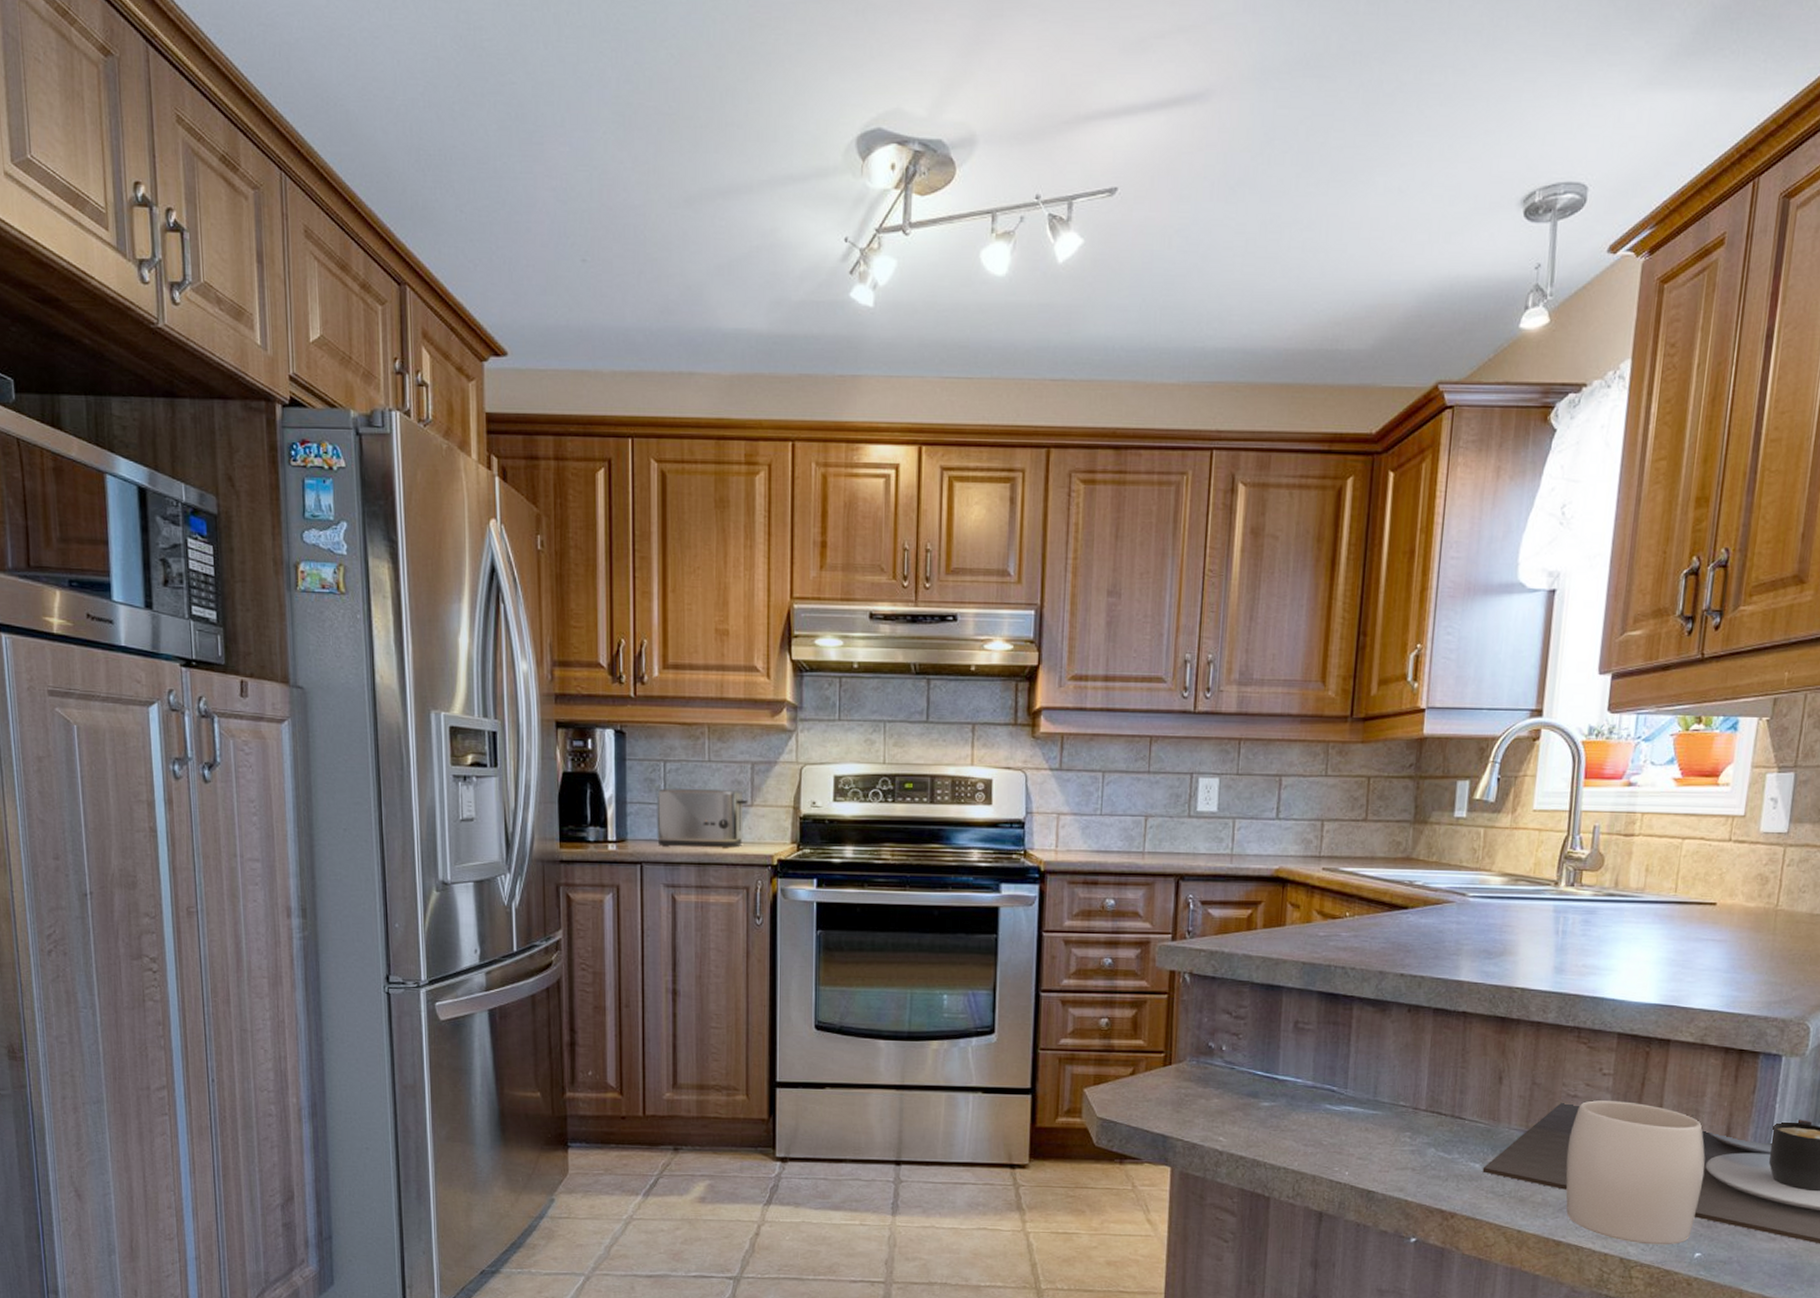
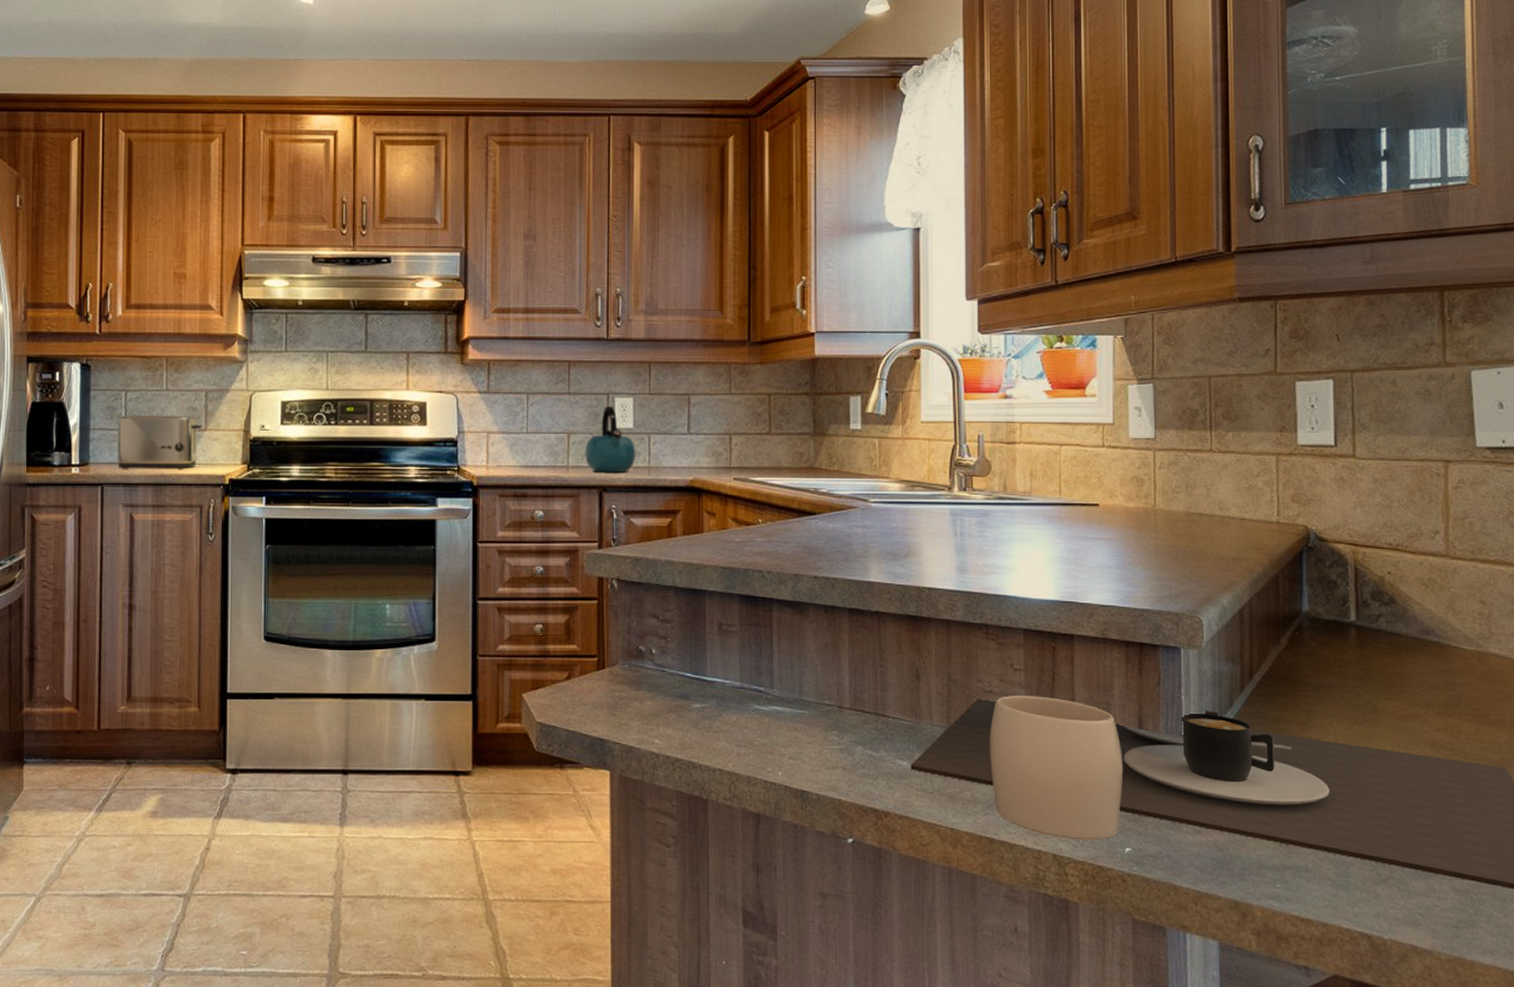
kettle: none [1162,787,1219,861] -> present [585,407,636,473]

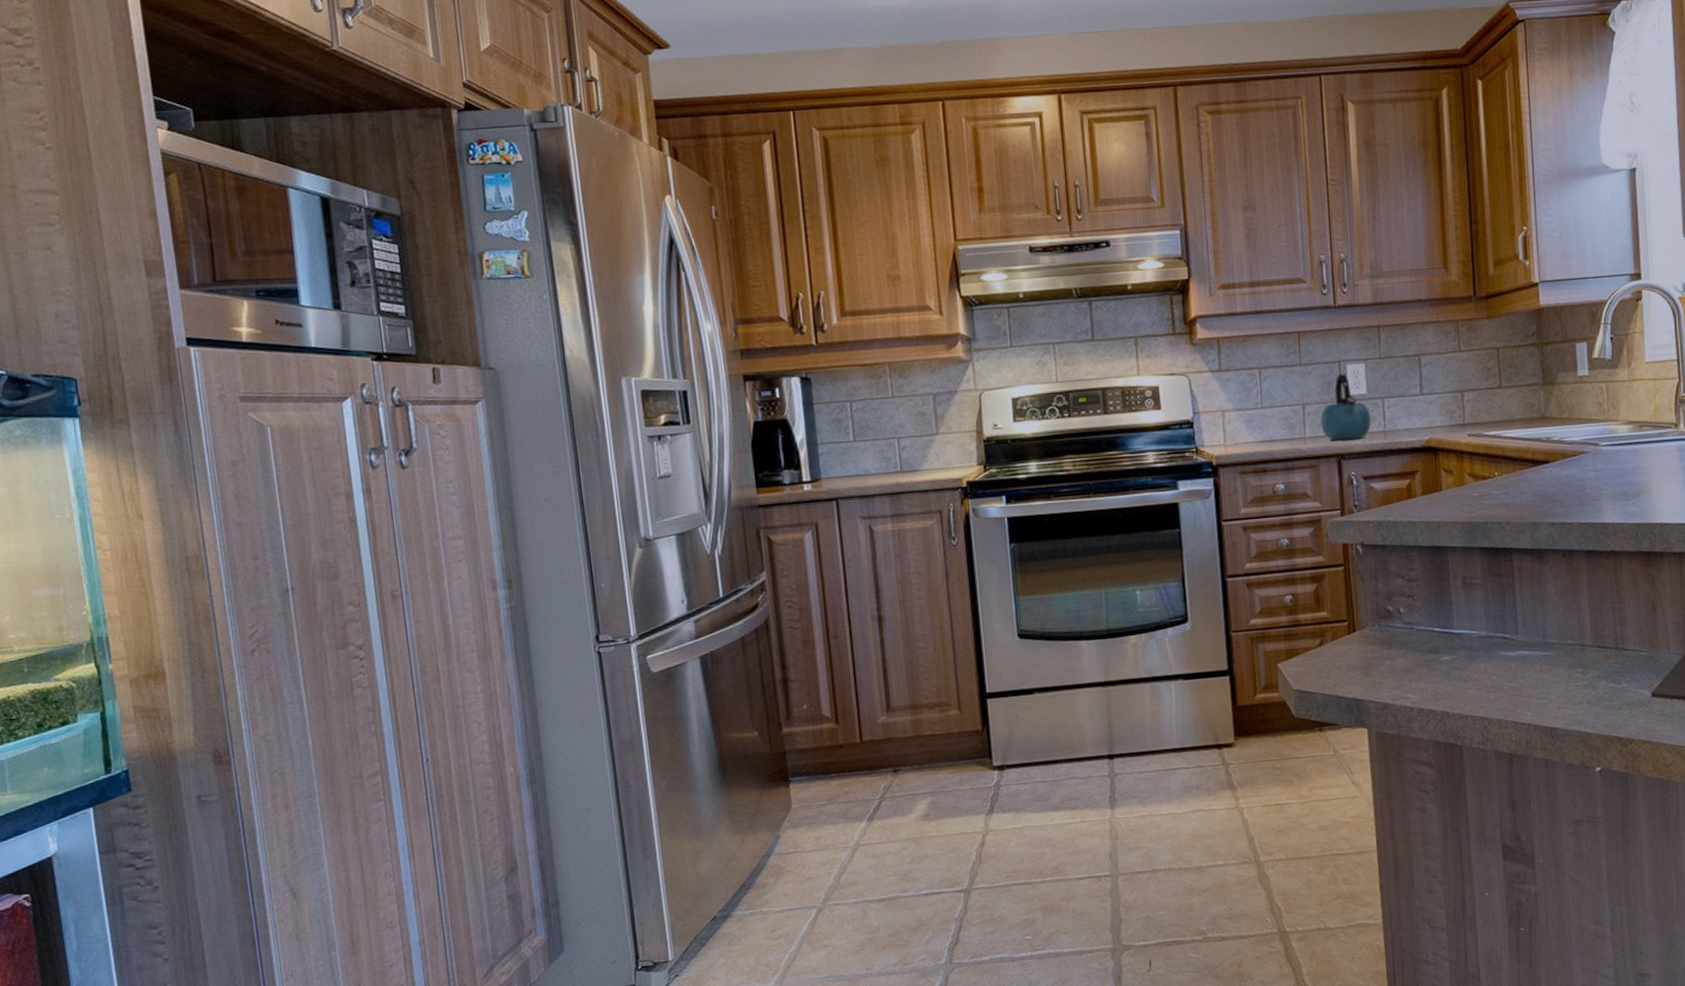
toaster: present [117,415,203,470] -> none [846,420,934,482]

